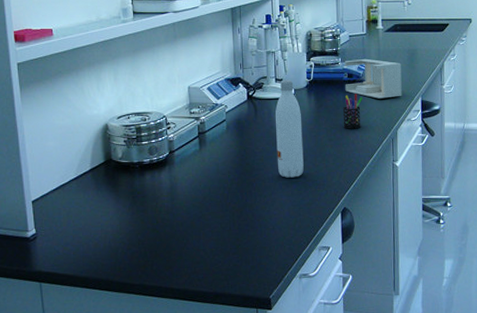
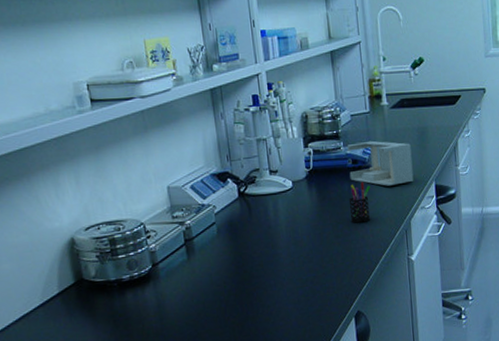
plastic bottle: present [275,79,304,178] -> none [272,170,310,284]

